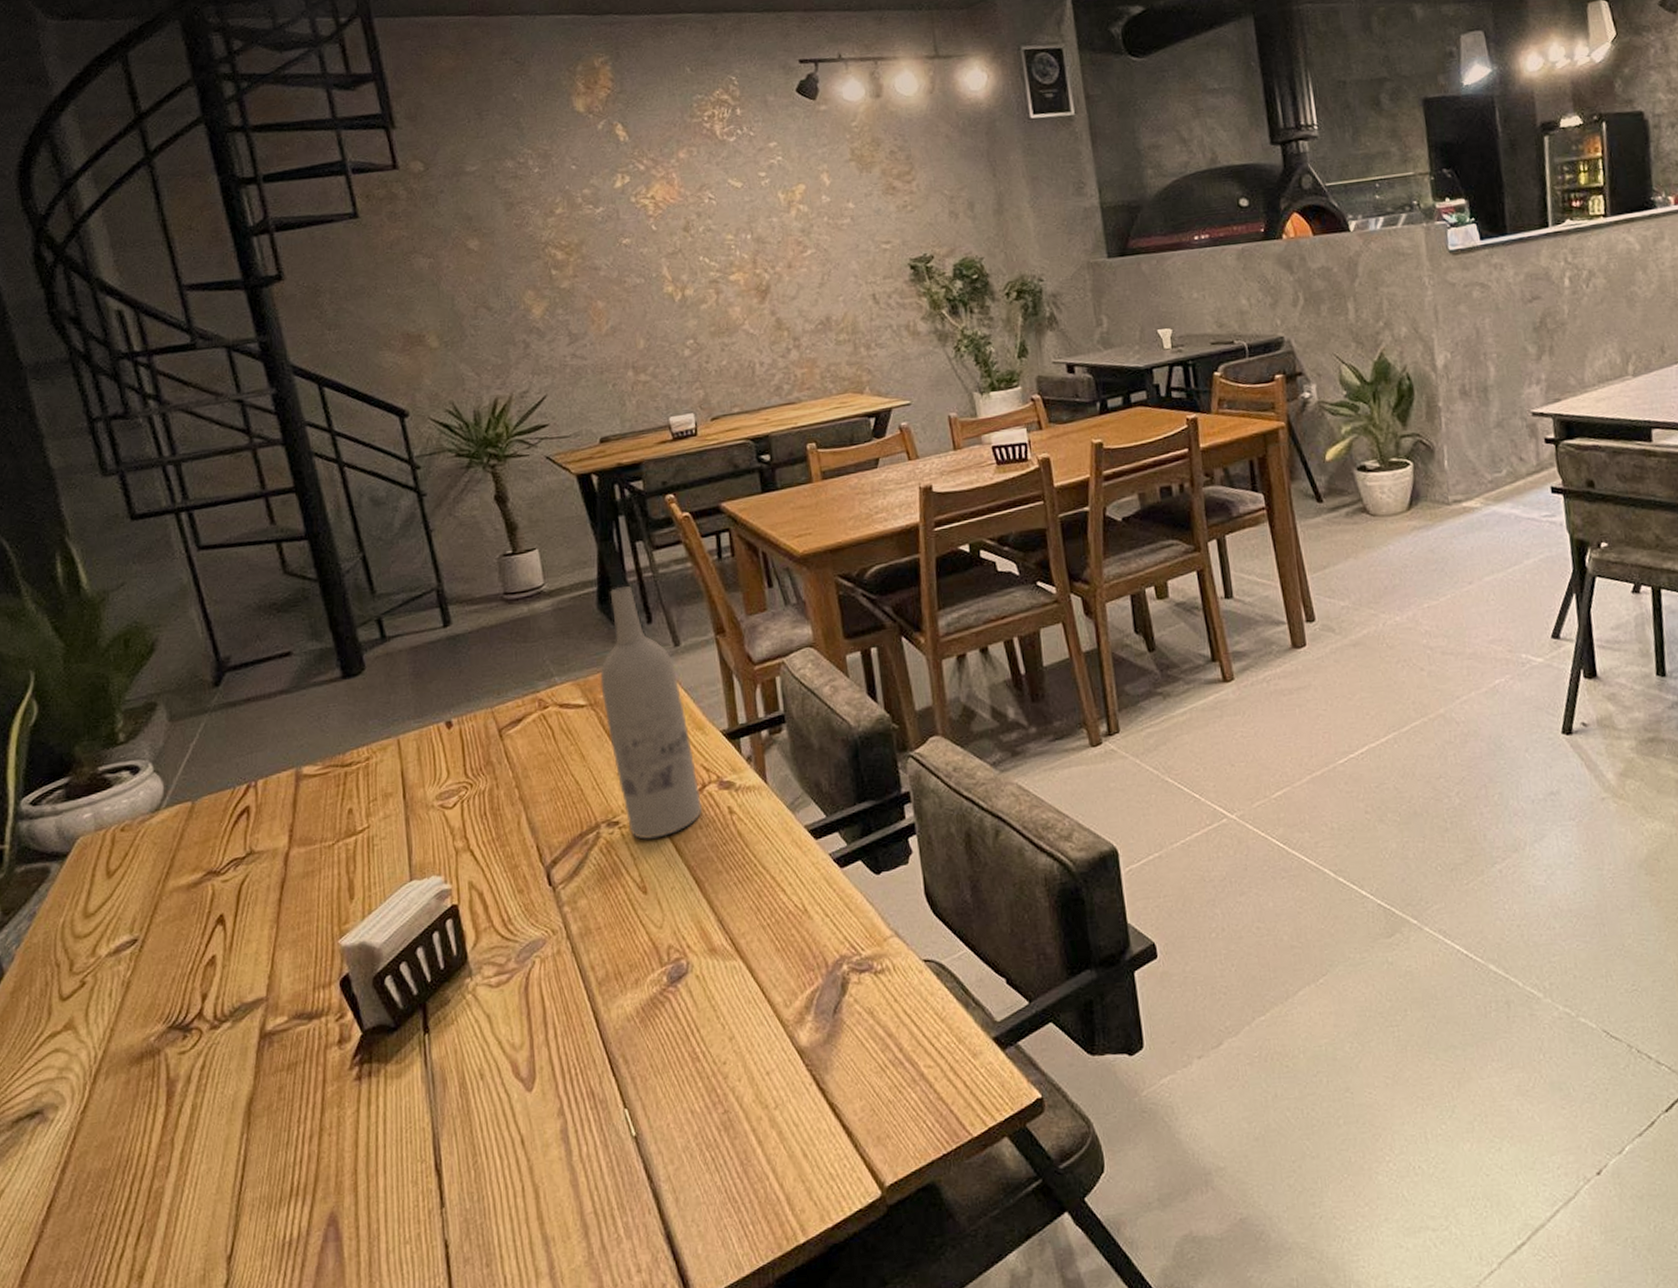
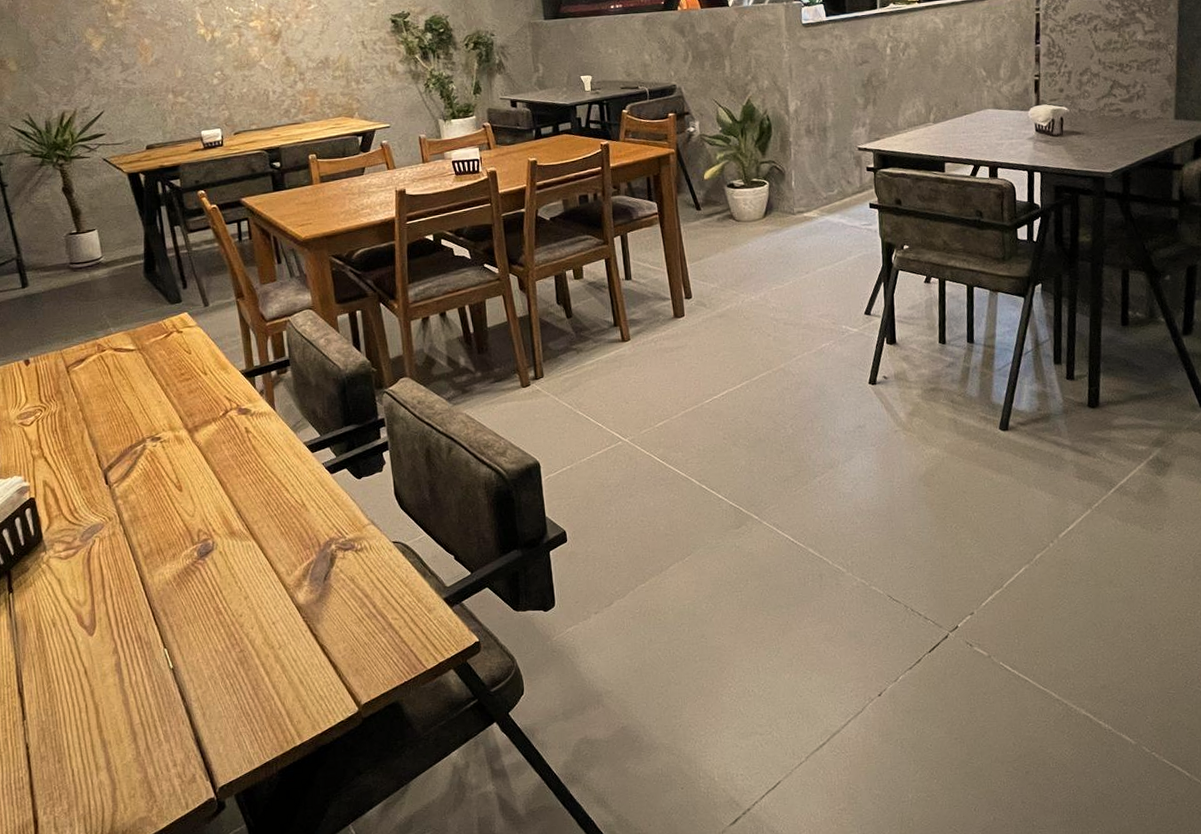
wine bottle: present [600,586,702,840] -> none [146,260,225,451]

